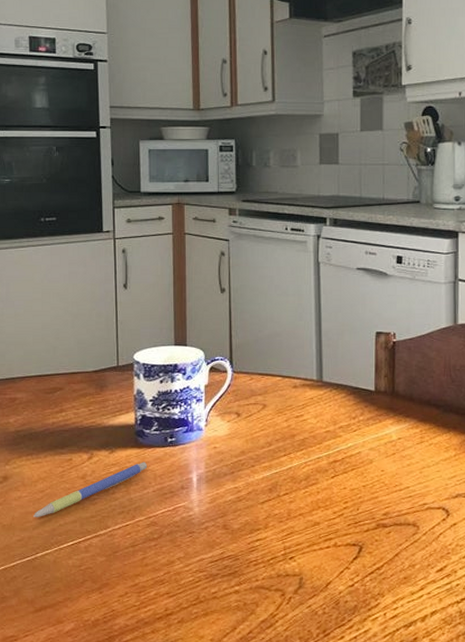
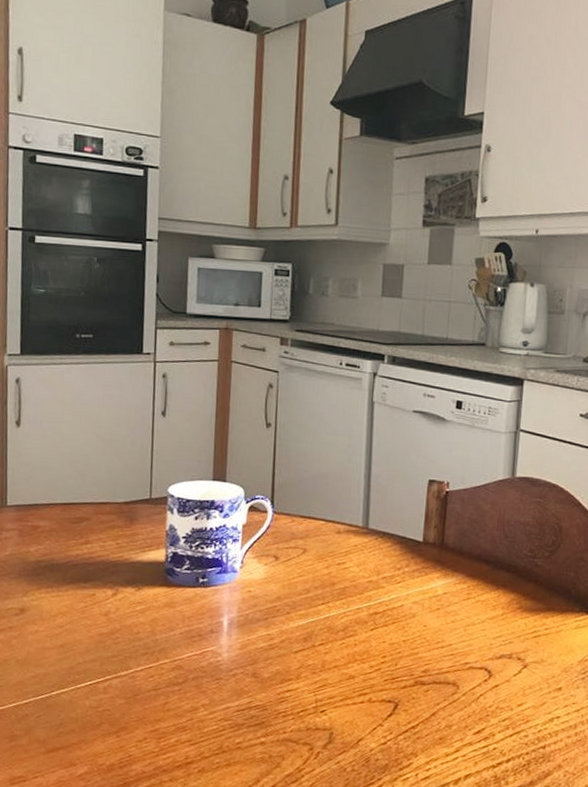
pen: present [32,462,147,517] -> none [49,601,175,654]

